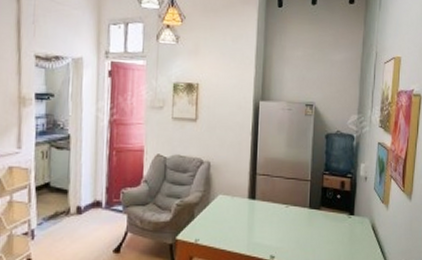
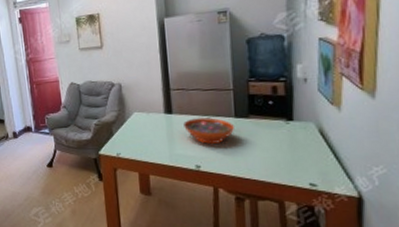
decorative bowl: none [264,206,308,233] -> present [183,117,234,144]

